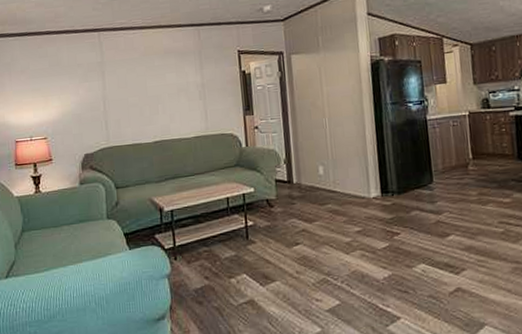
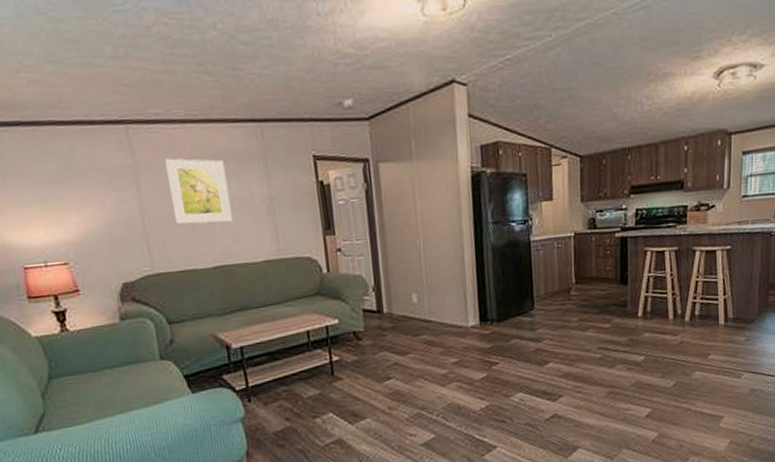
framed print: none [125,56,172,107] -> present [165,158,233,224]

